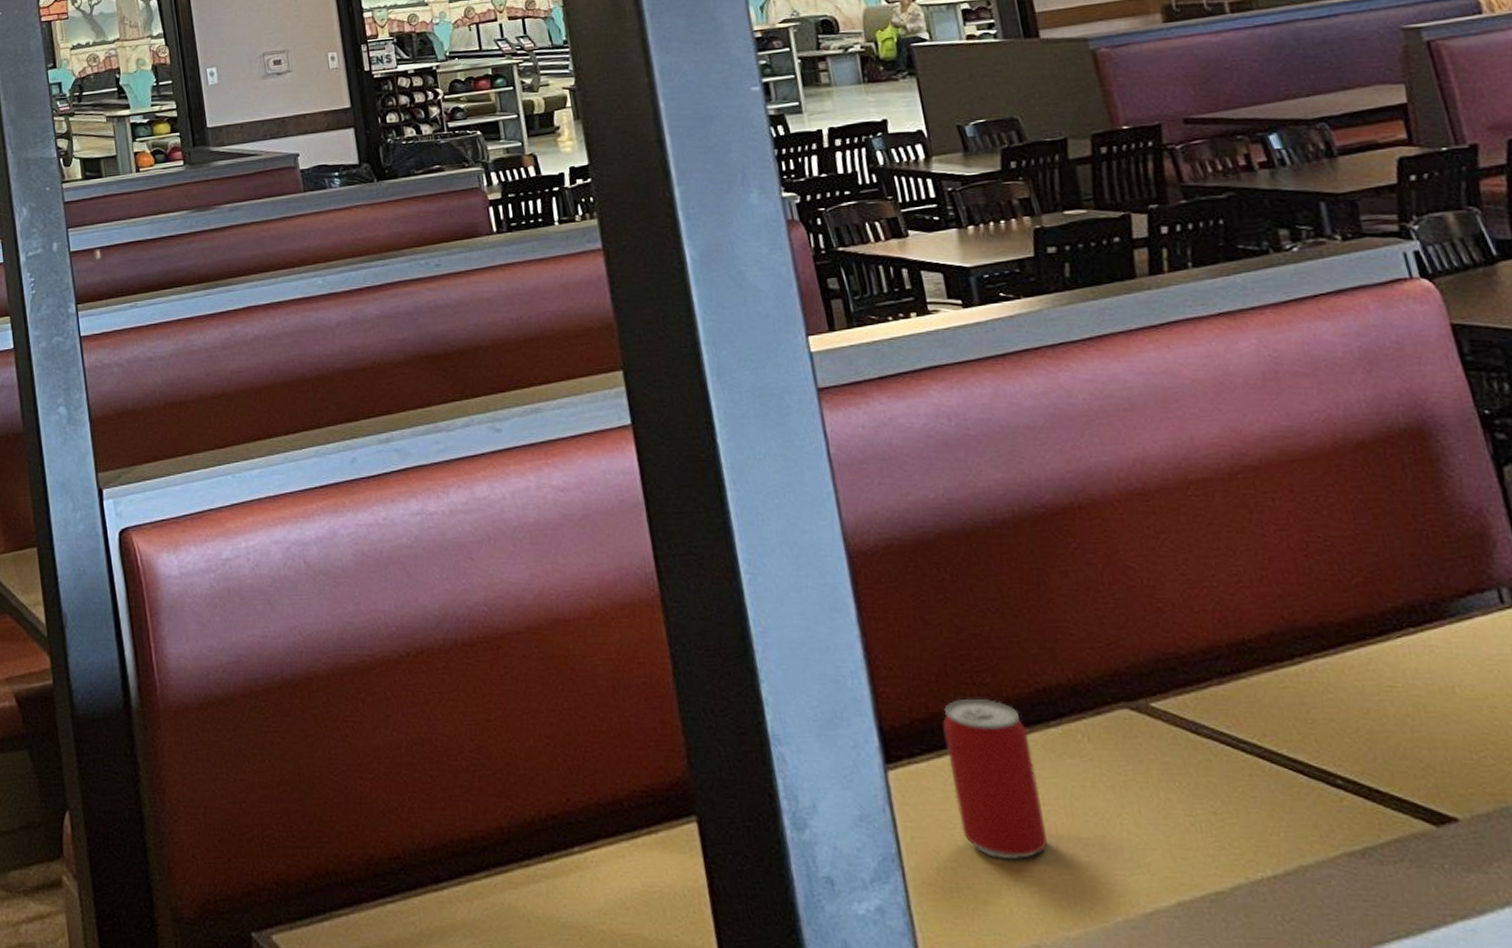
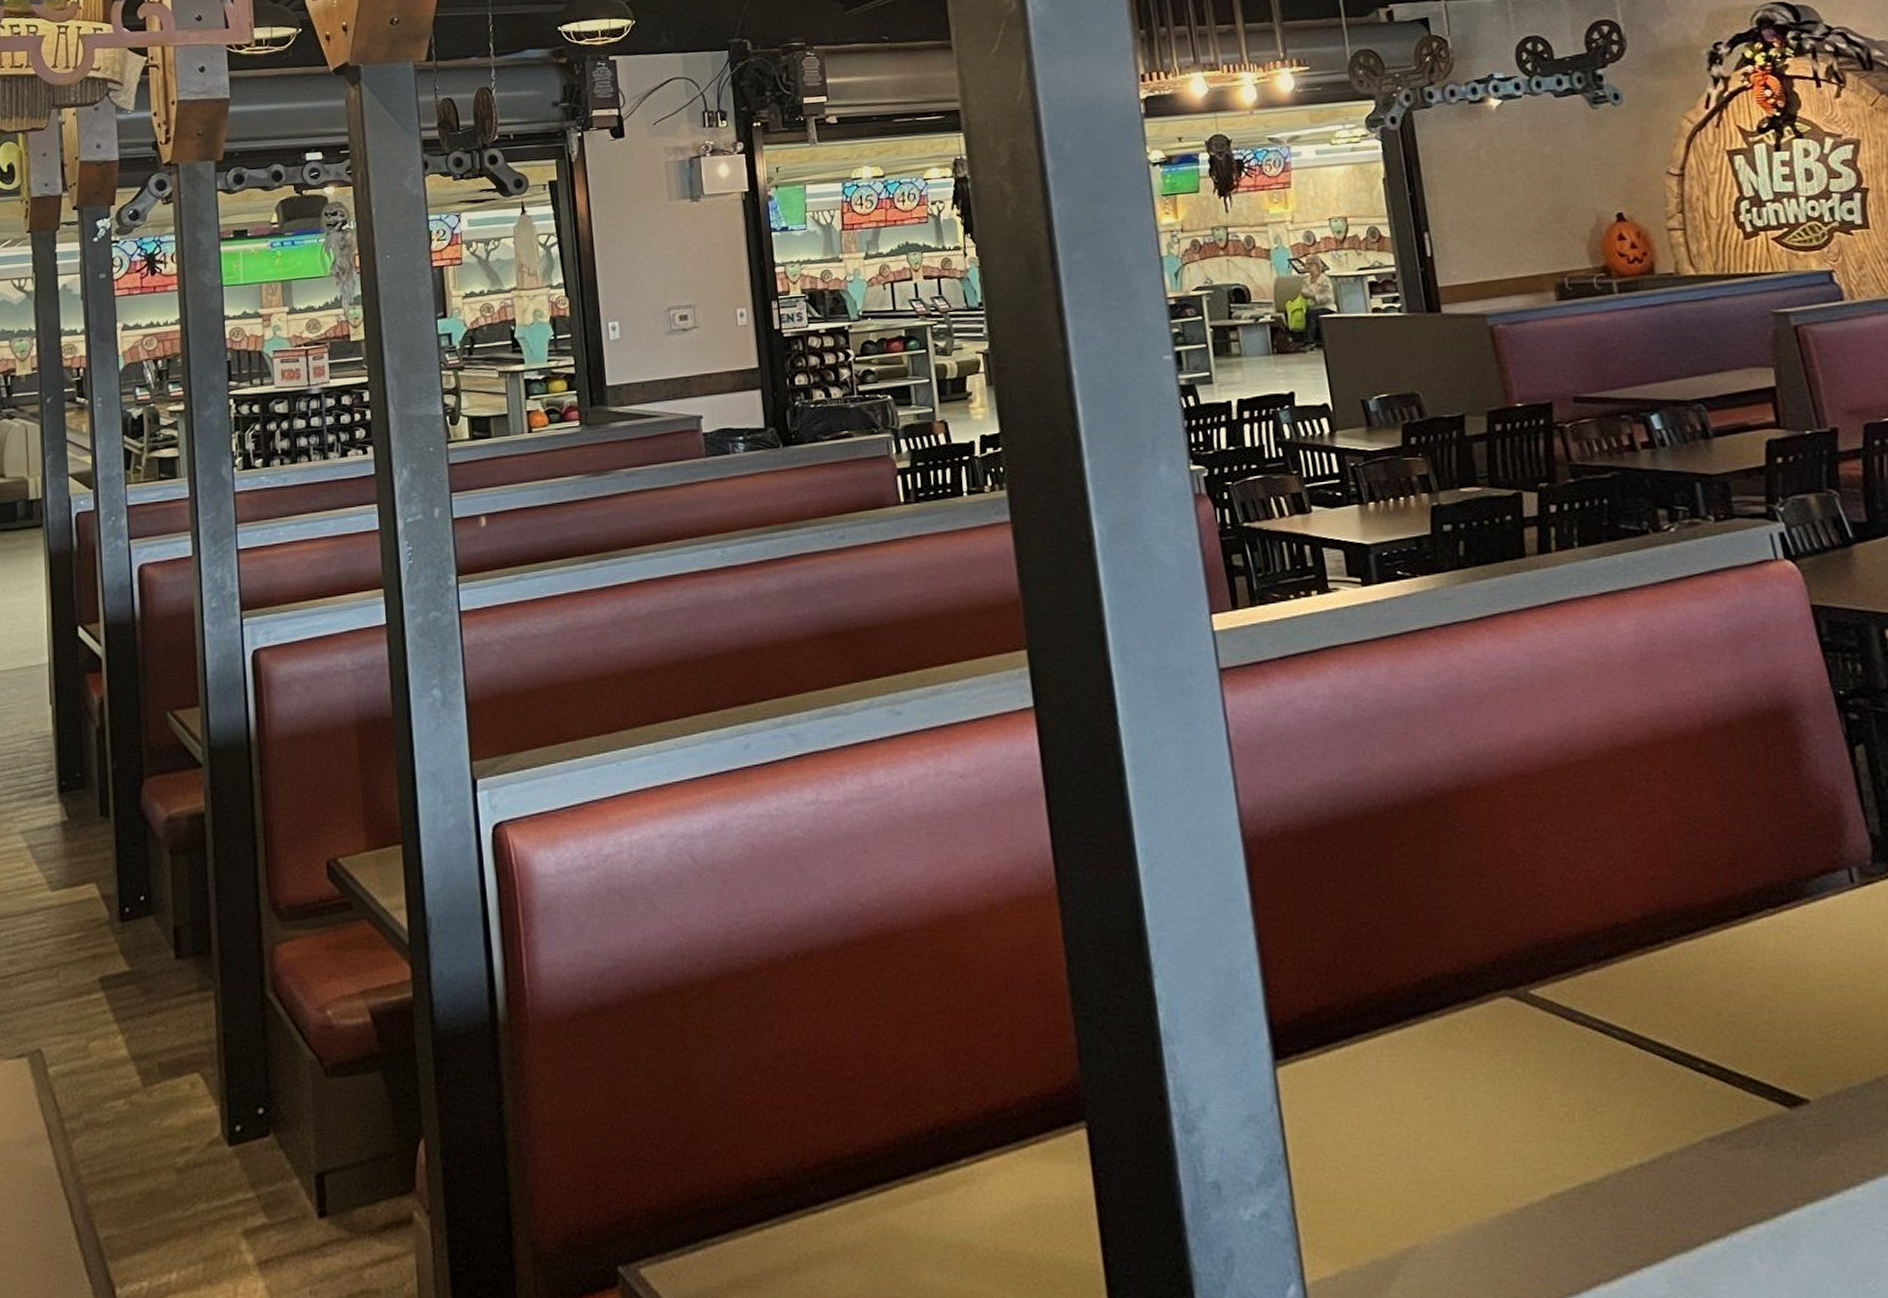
beer can: present [942,698,1048,860] -> none [1331,989,1430,1158]

